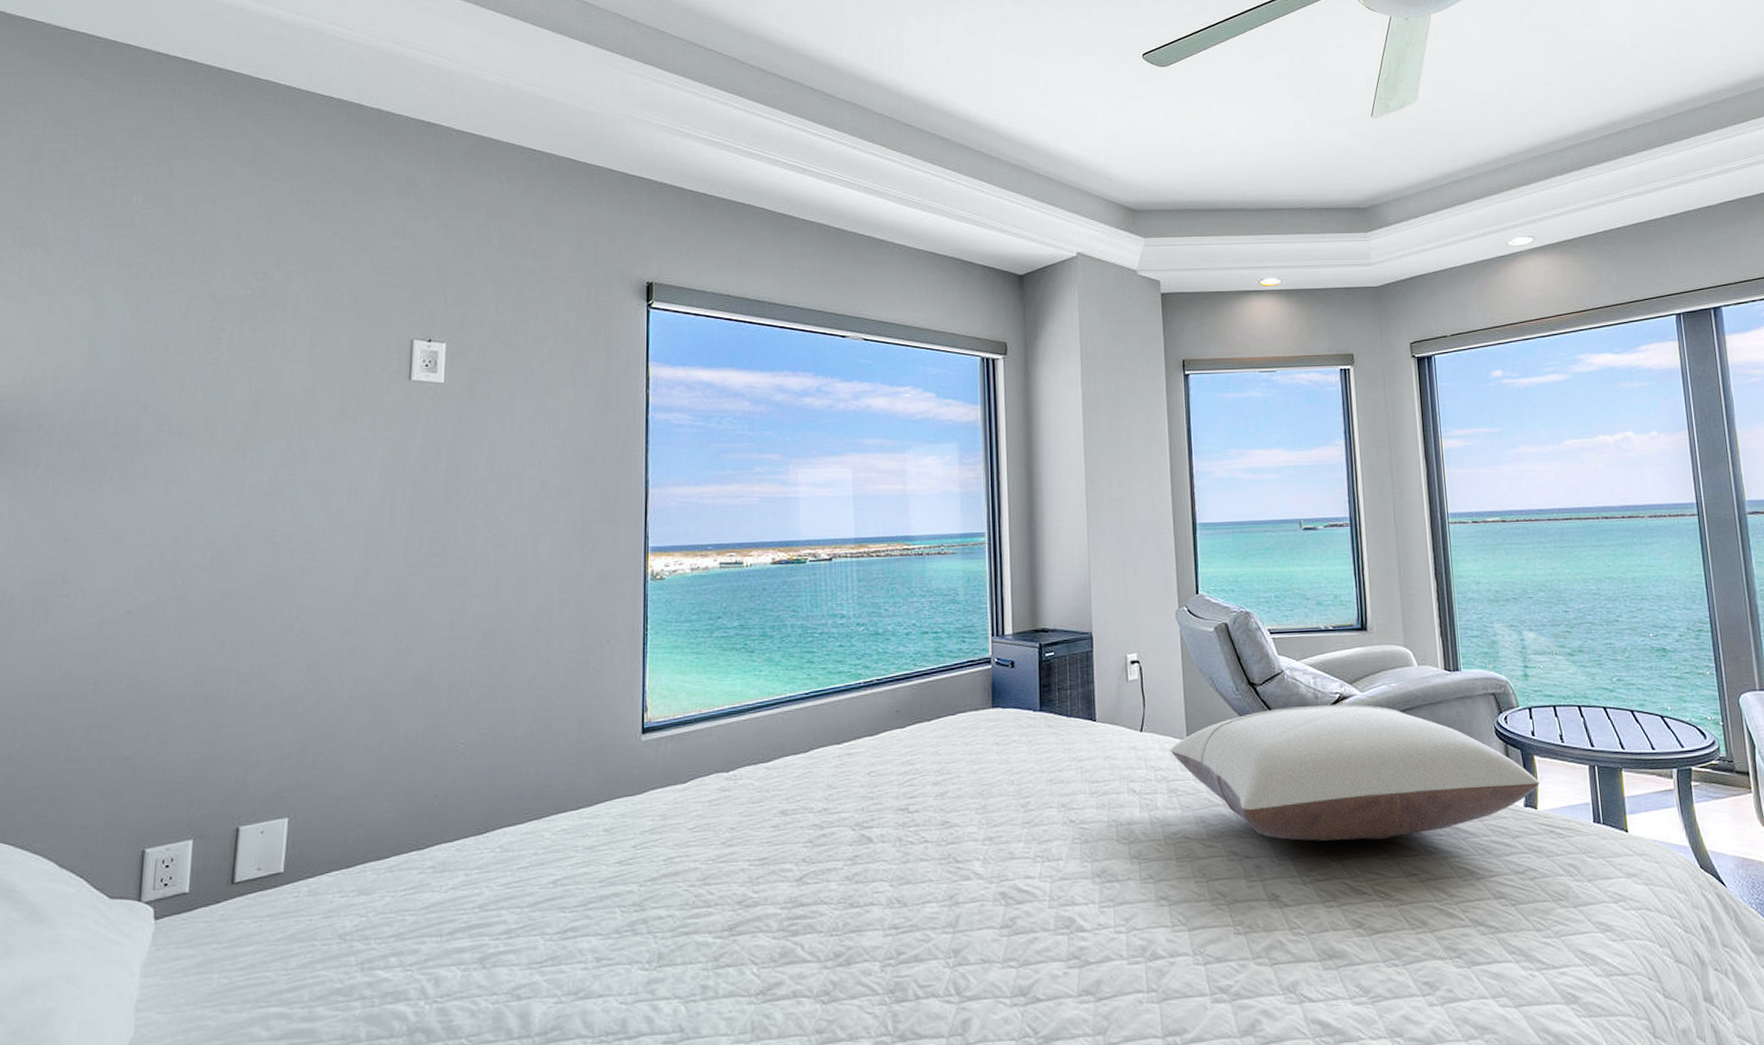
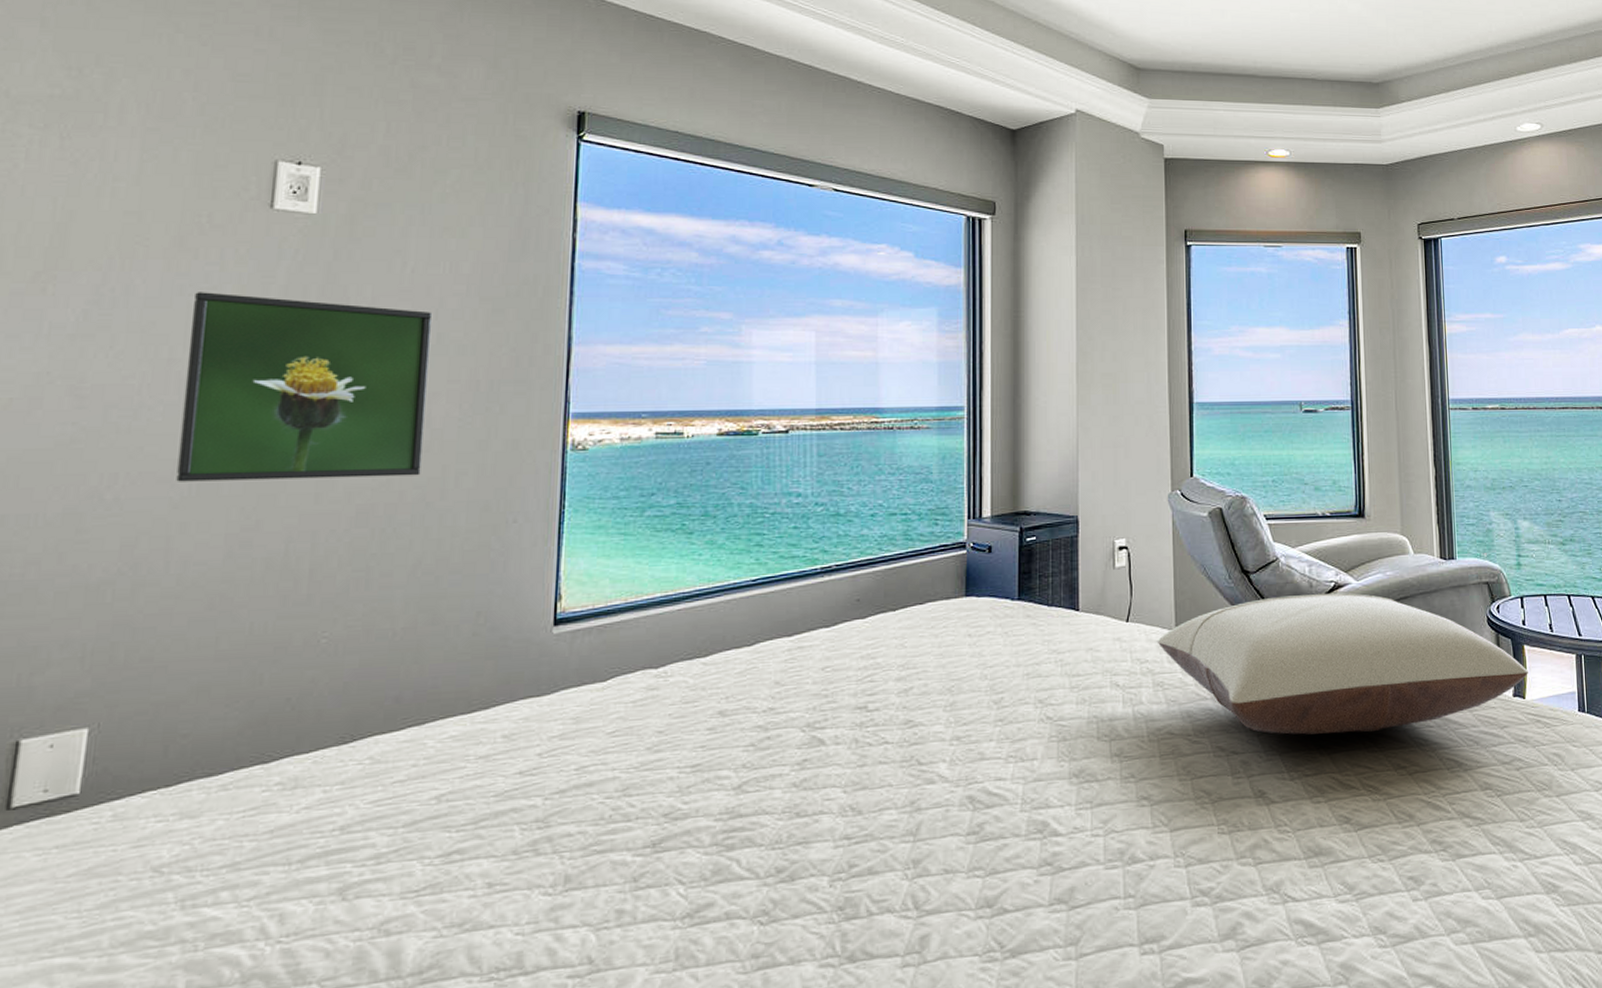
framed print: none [346,452,537,613] -> present [176,292,433,482]

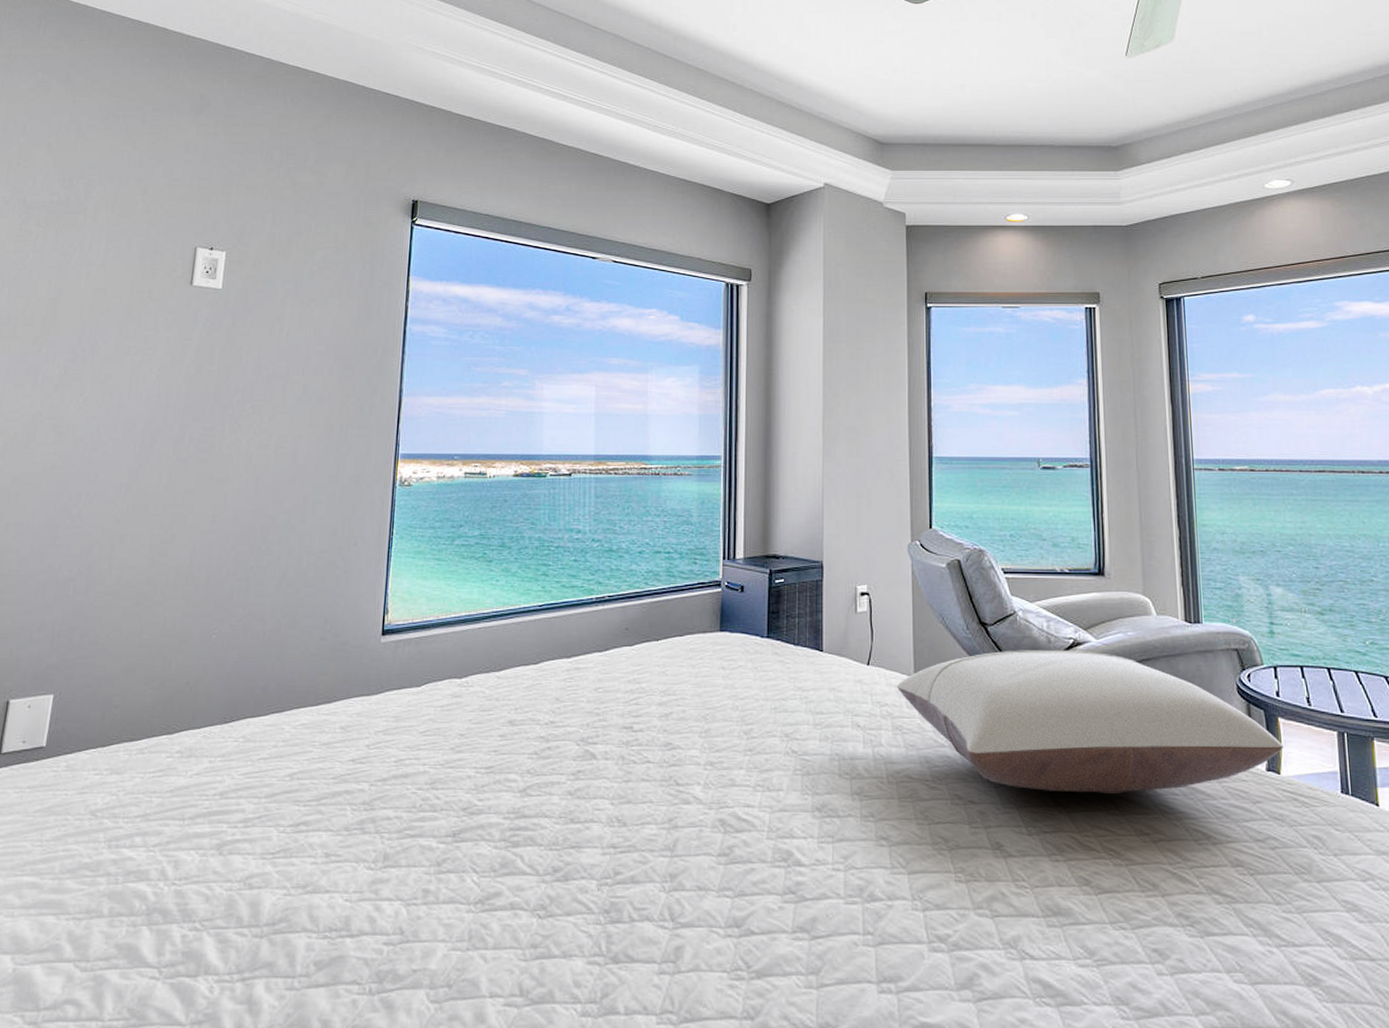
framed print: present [176,292,433,482] -> none [119,352,301,503]

